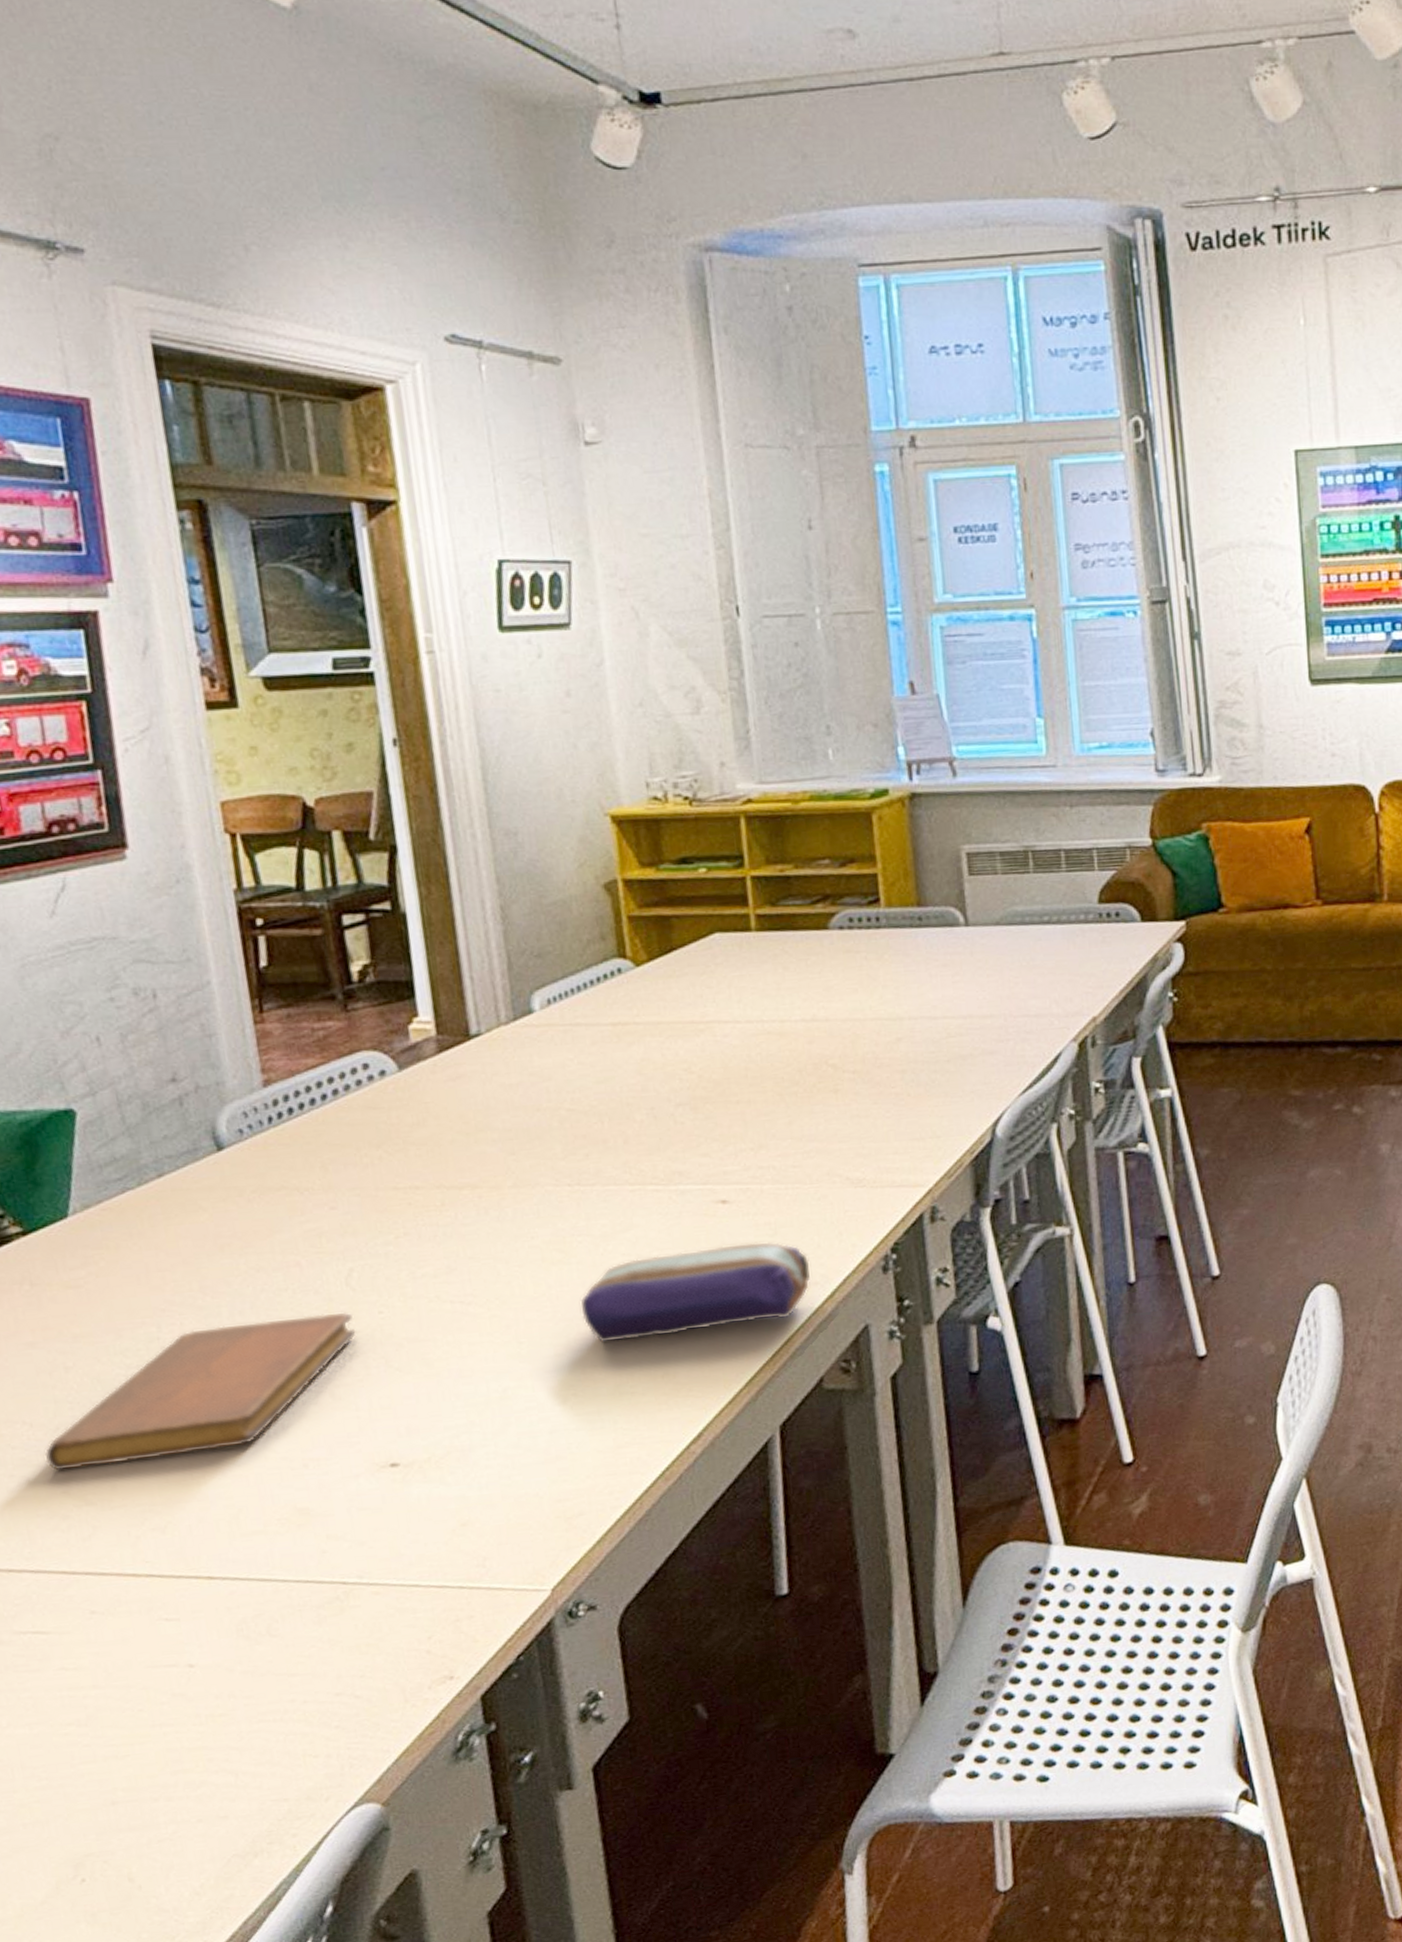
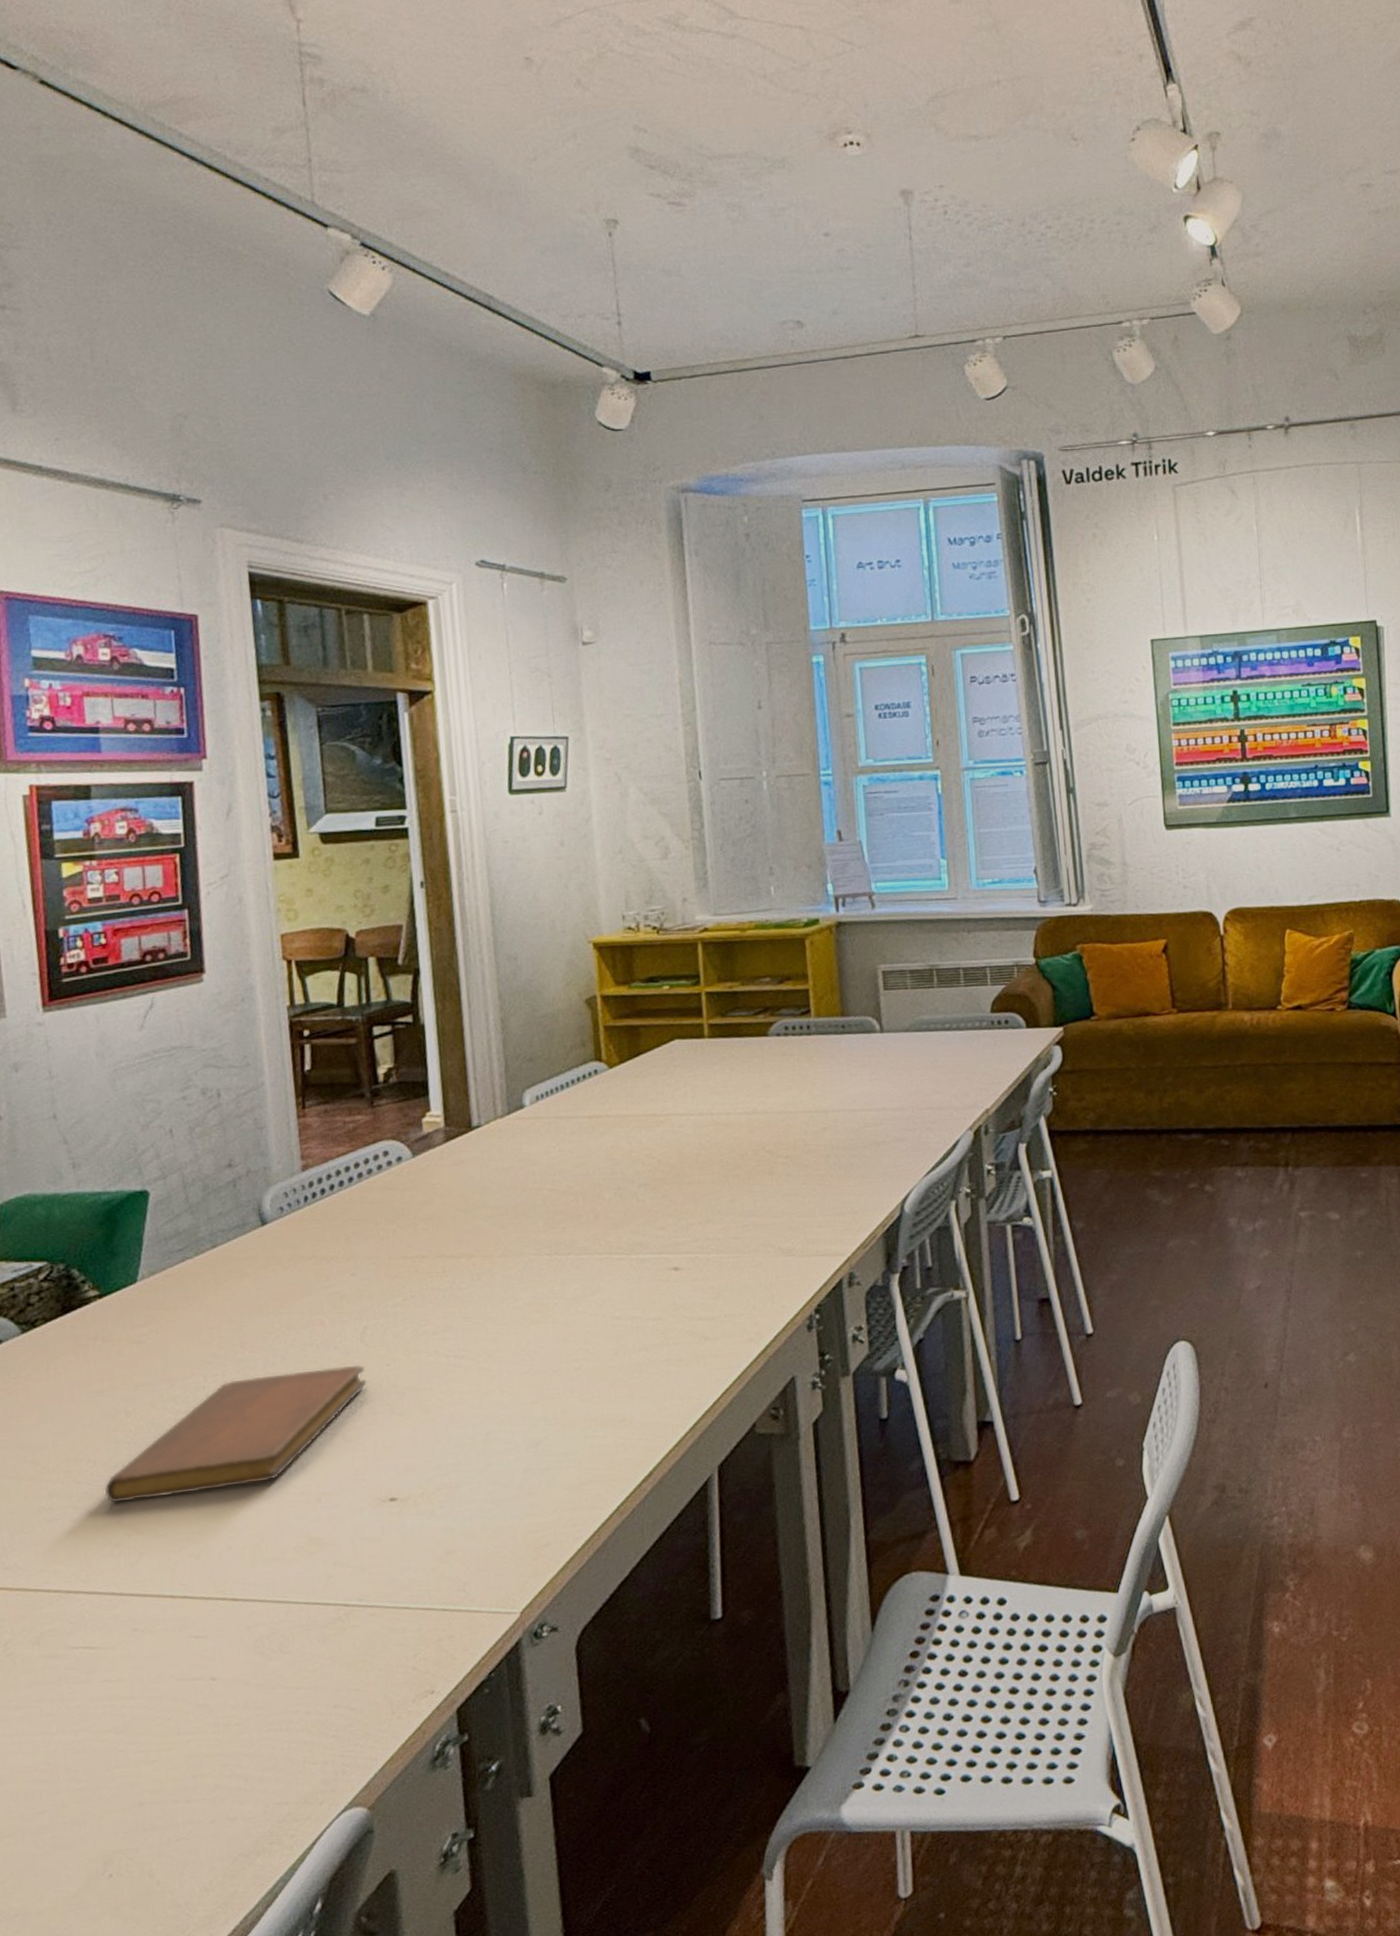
pencil case: present [580,1242,810,1343] -> none [554,1304,747,1392]

